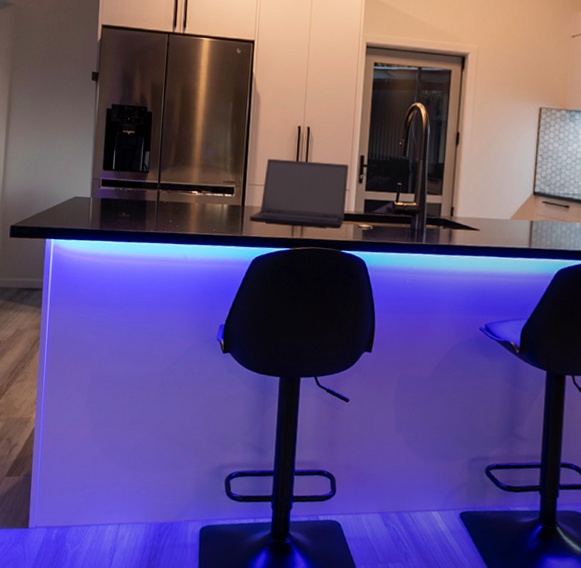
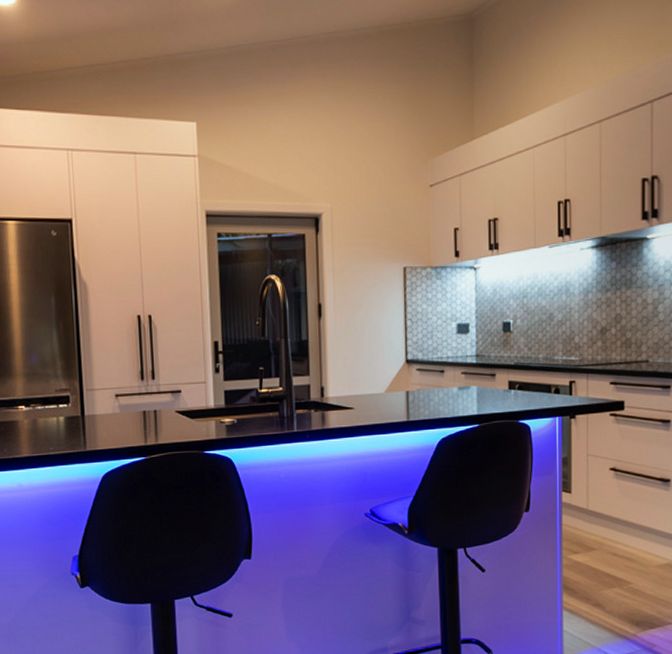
laptop: present [249,158,349,229] -> none [92,353,204,433]

